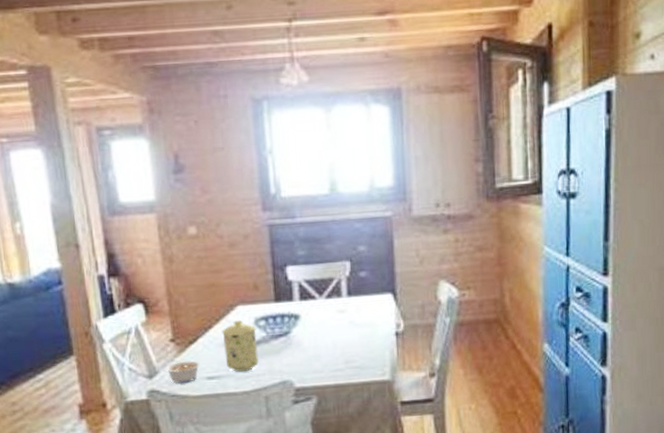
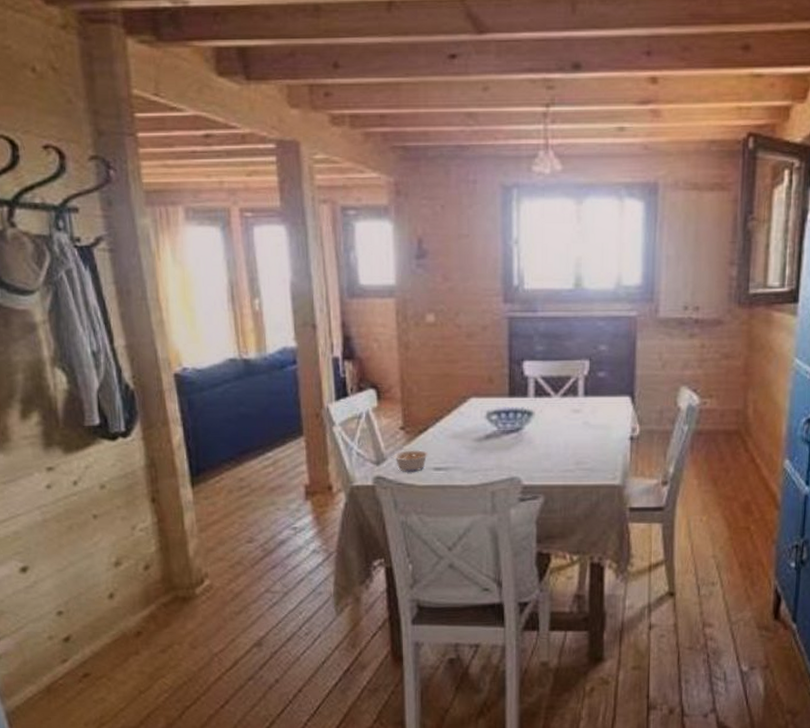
mug: present [221,320,259,372] -> none [452,413,489,465]

